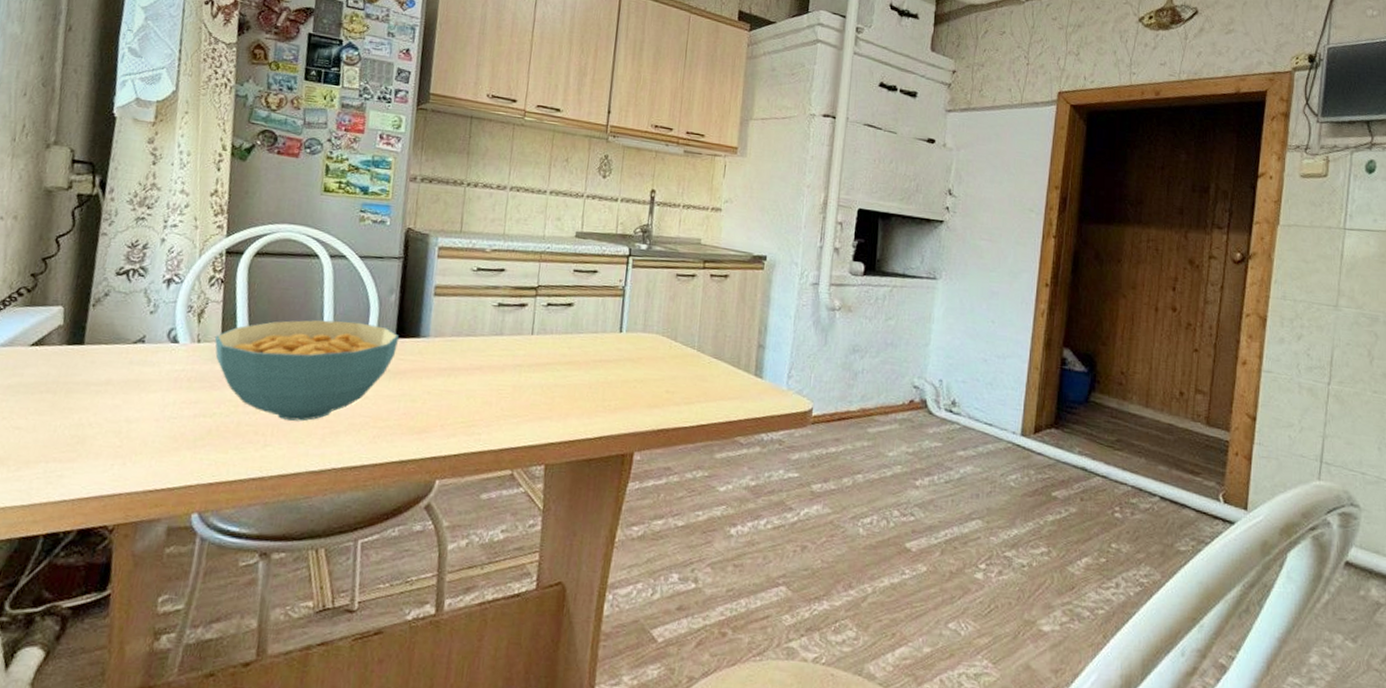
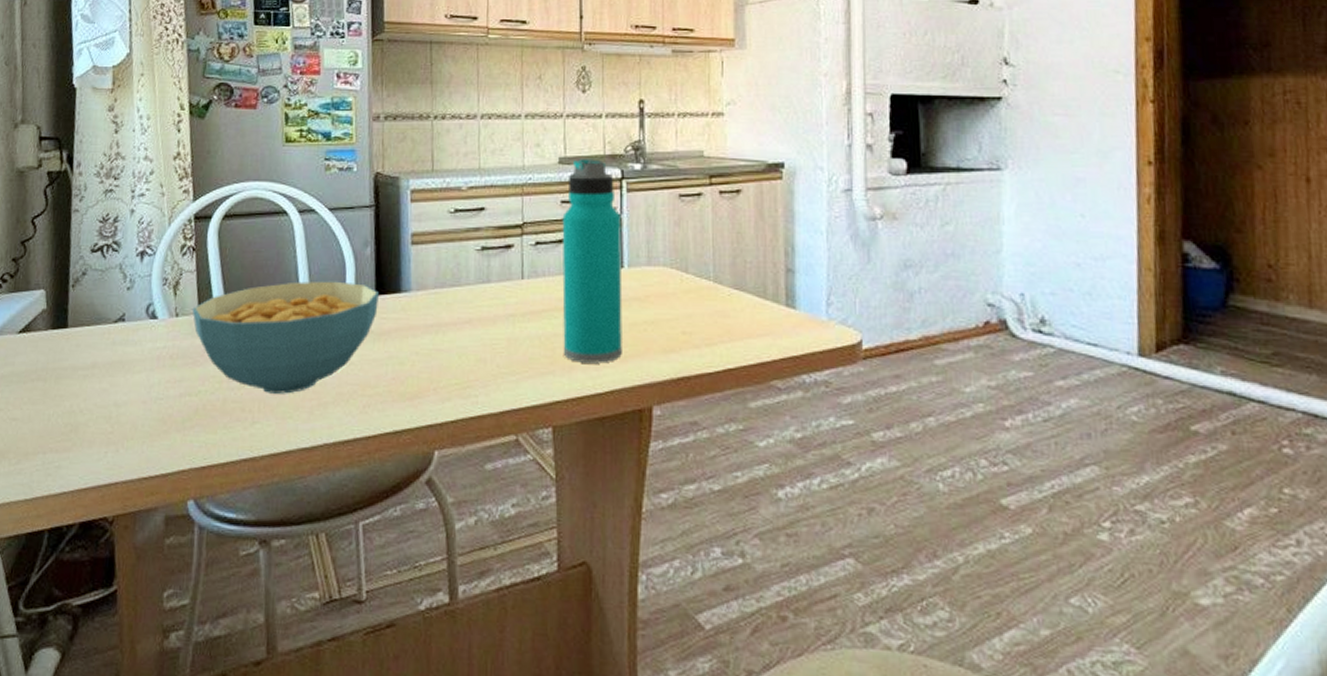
water bottle: none [561,235,625,413] -> present [562,159,623,364]

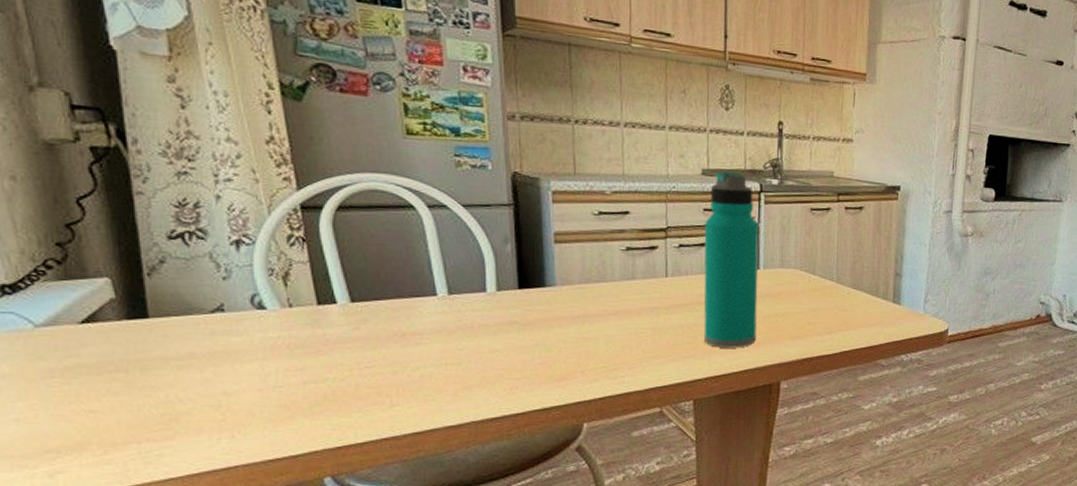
cereal bowl: present [192,281,379,394] -> none [308,274,522,379]

